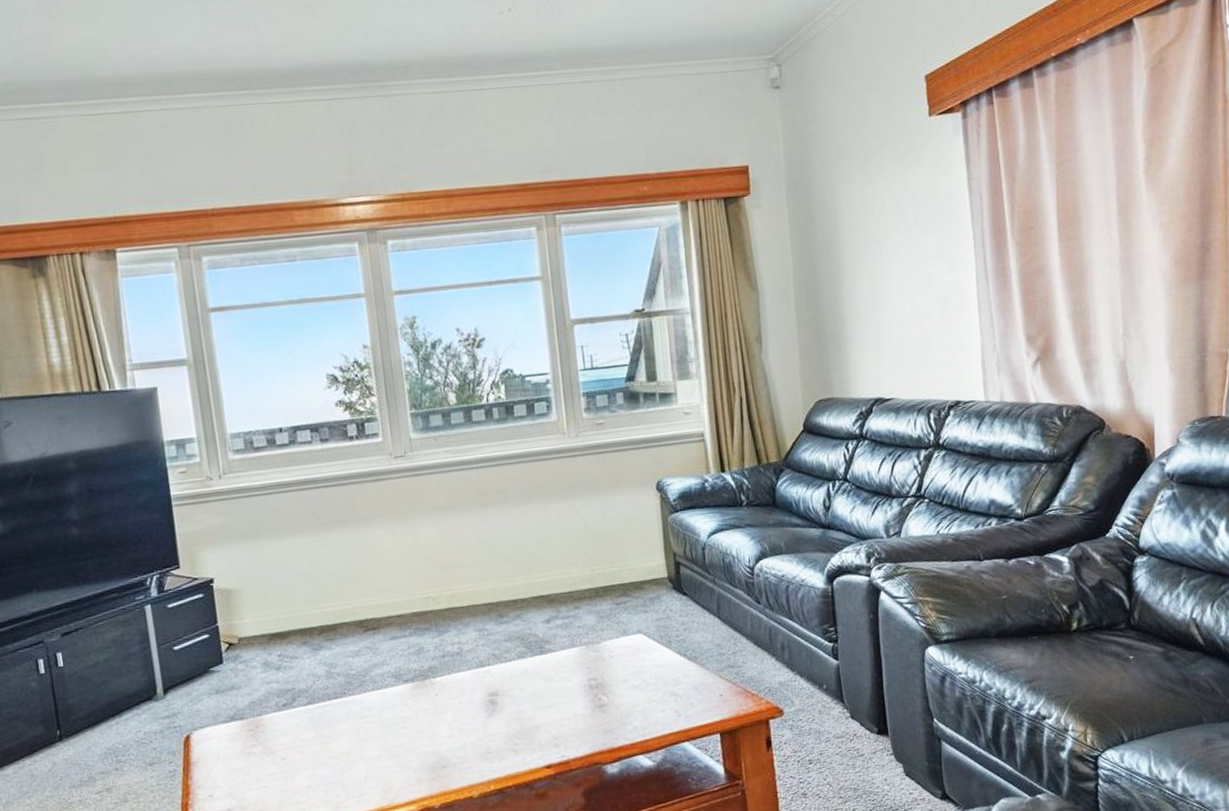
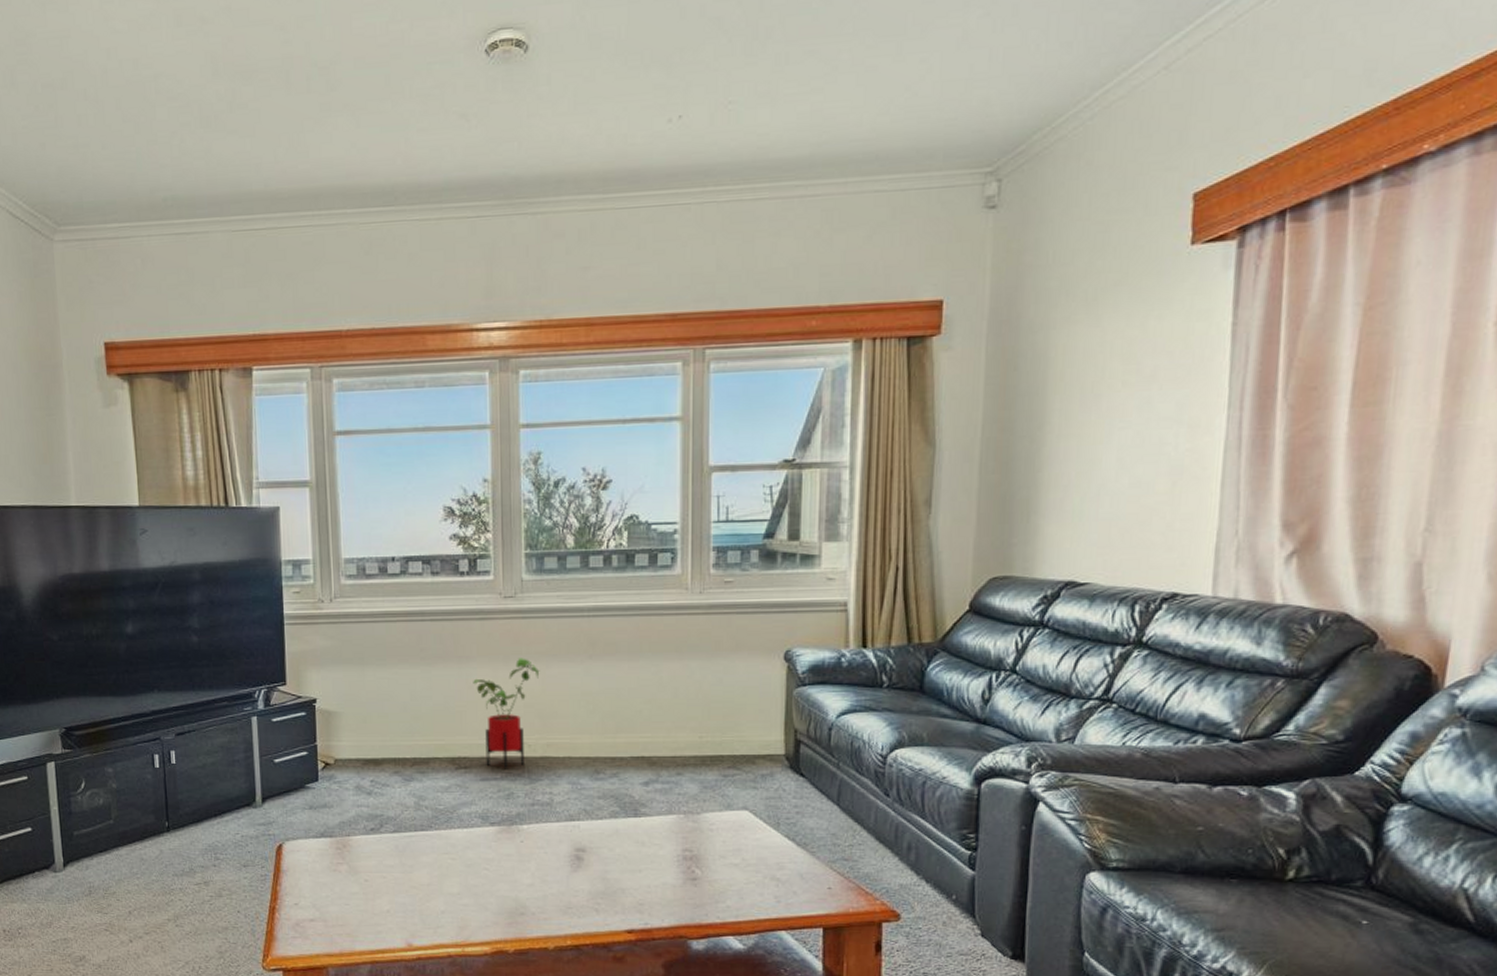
house plant: none [372,514,437,626] -> present [473,658,540,769]

